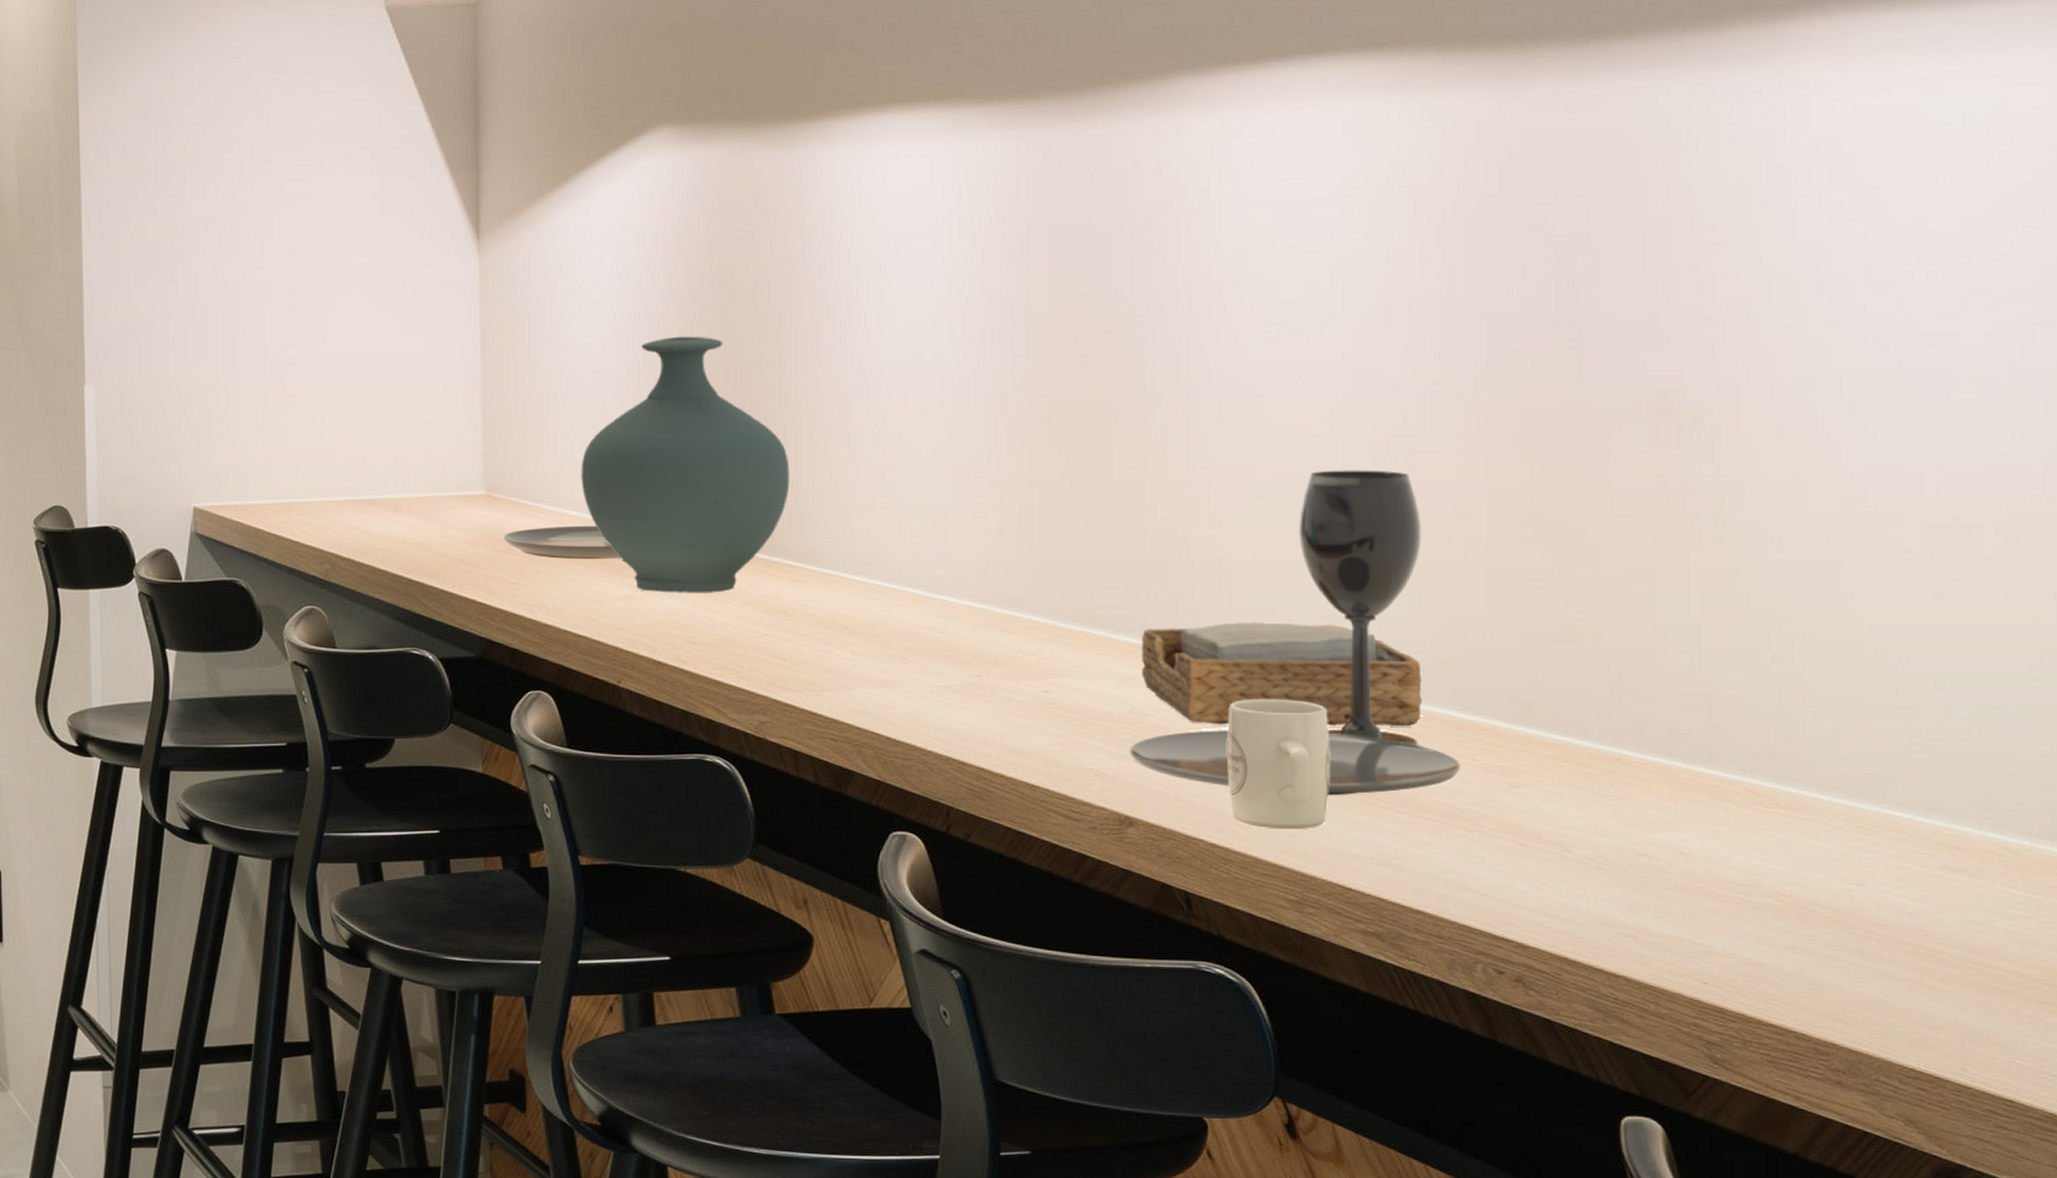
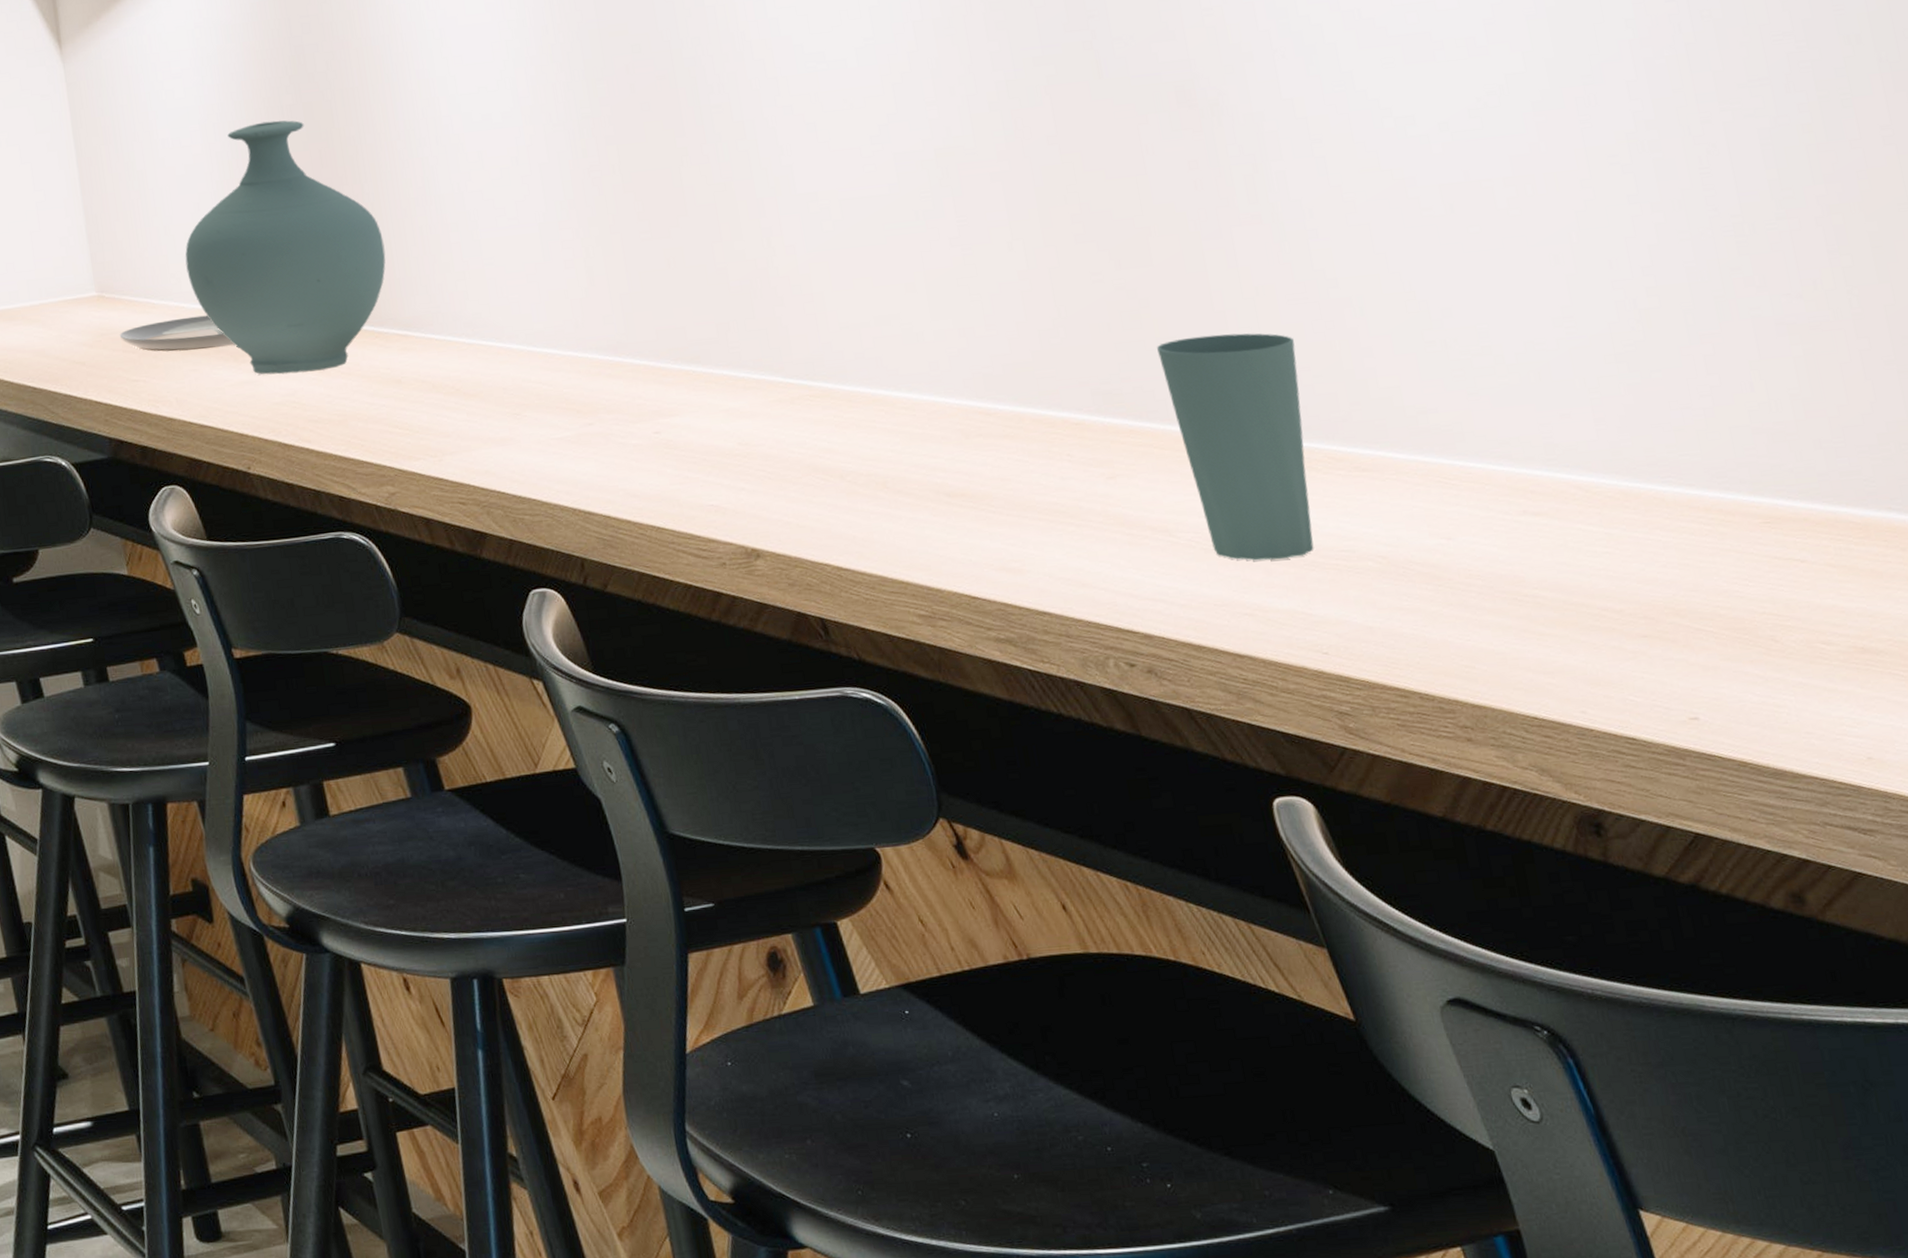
plate: present [1129,730,1461,796] -> none [744,443,1059,509]
napkin holder: present [1141,622,1422,727] -> none [739,336,1013,448]
mug: present [1227,699,1331,830] -> none [831,415,941,546]
wine glass: present [1299,470,1422,746] -> none [866,182,1016,448]
cup: none [1587,655,1736,887] -> present [1157,333,1314,561]

